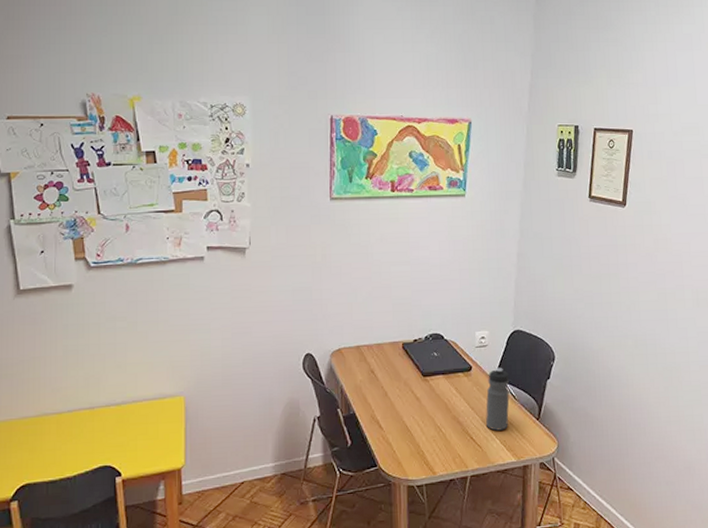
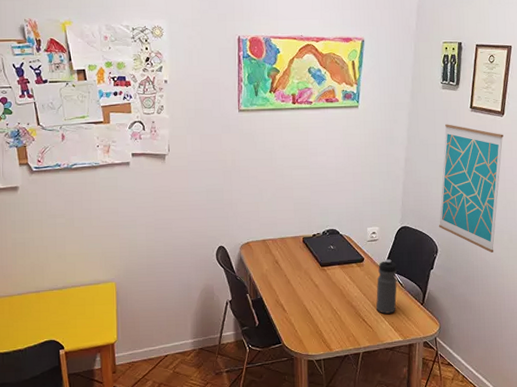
wall art: none [555,215,626,360] -> present [438,124,503,253]

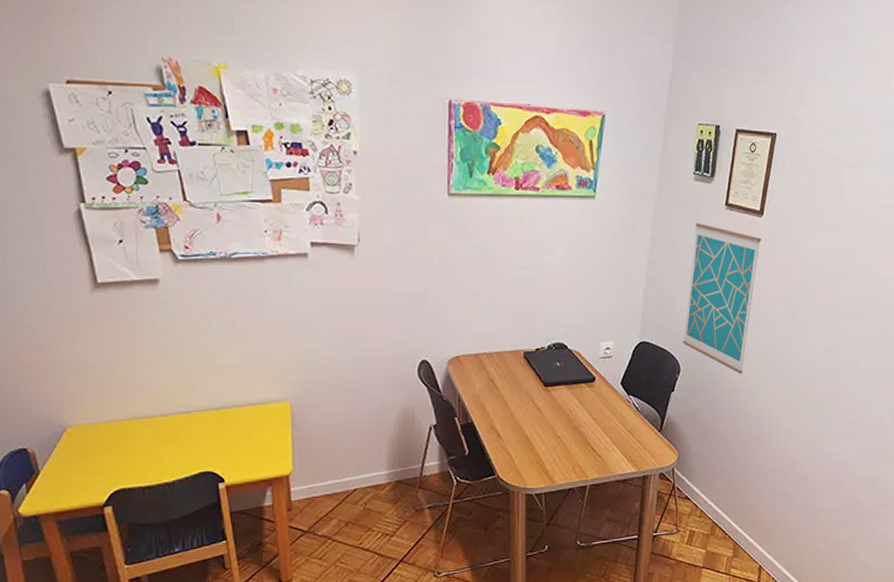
water bottle: present [376,259,397,314] -> none [608,379,632,442]

